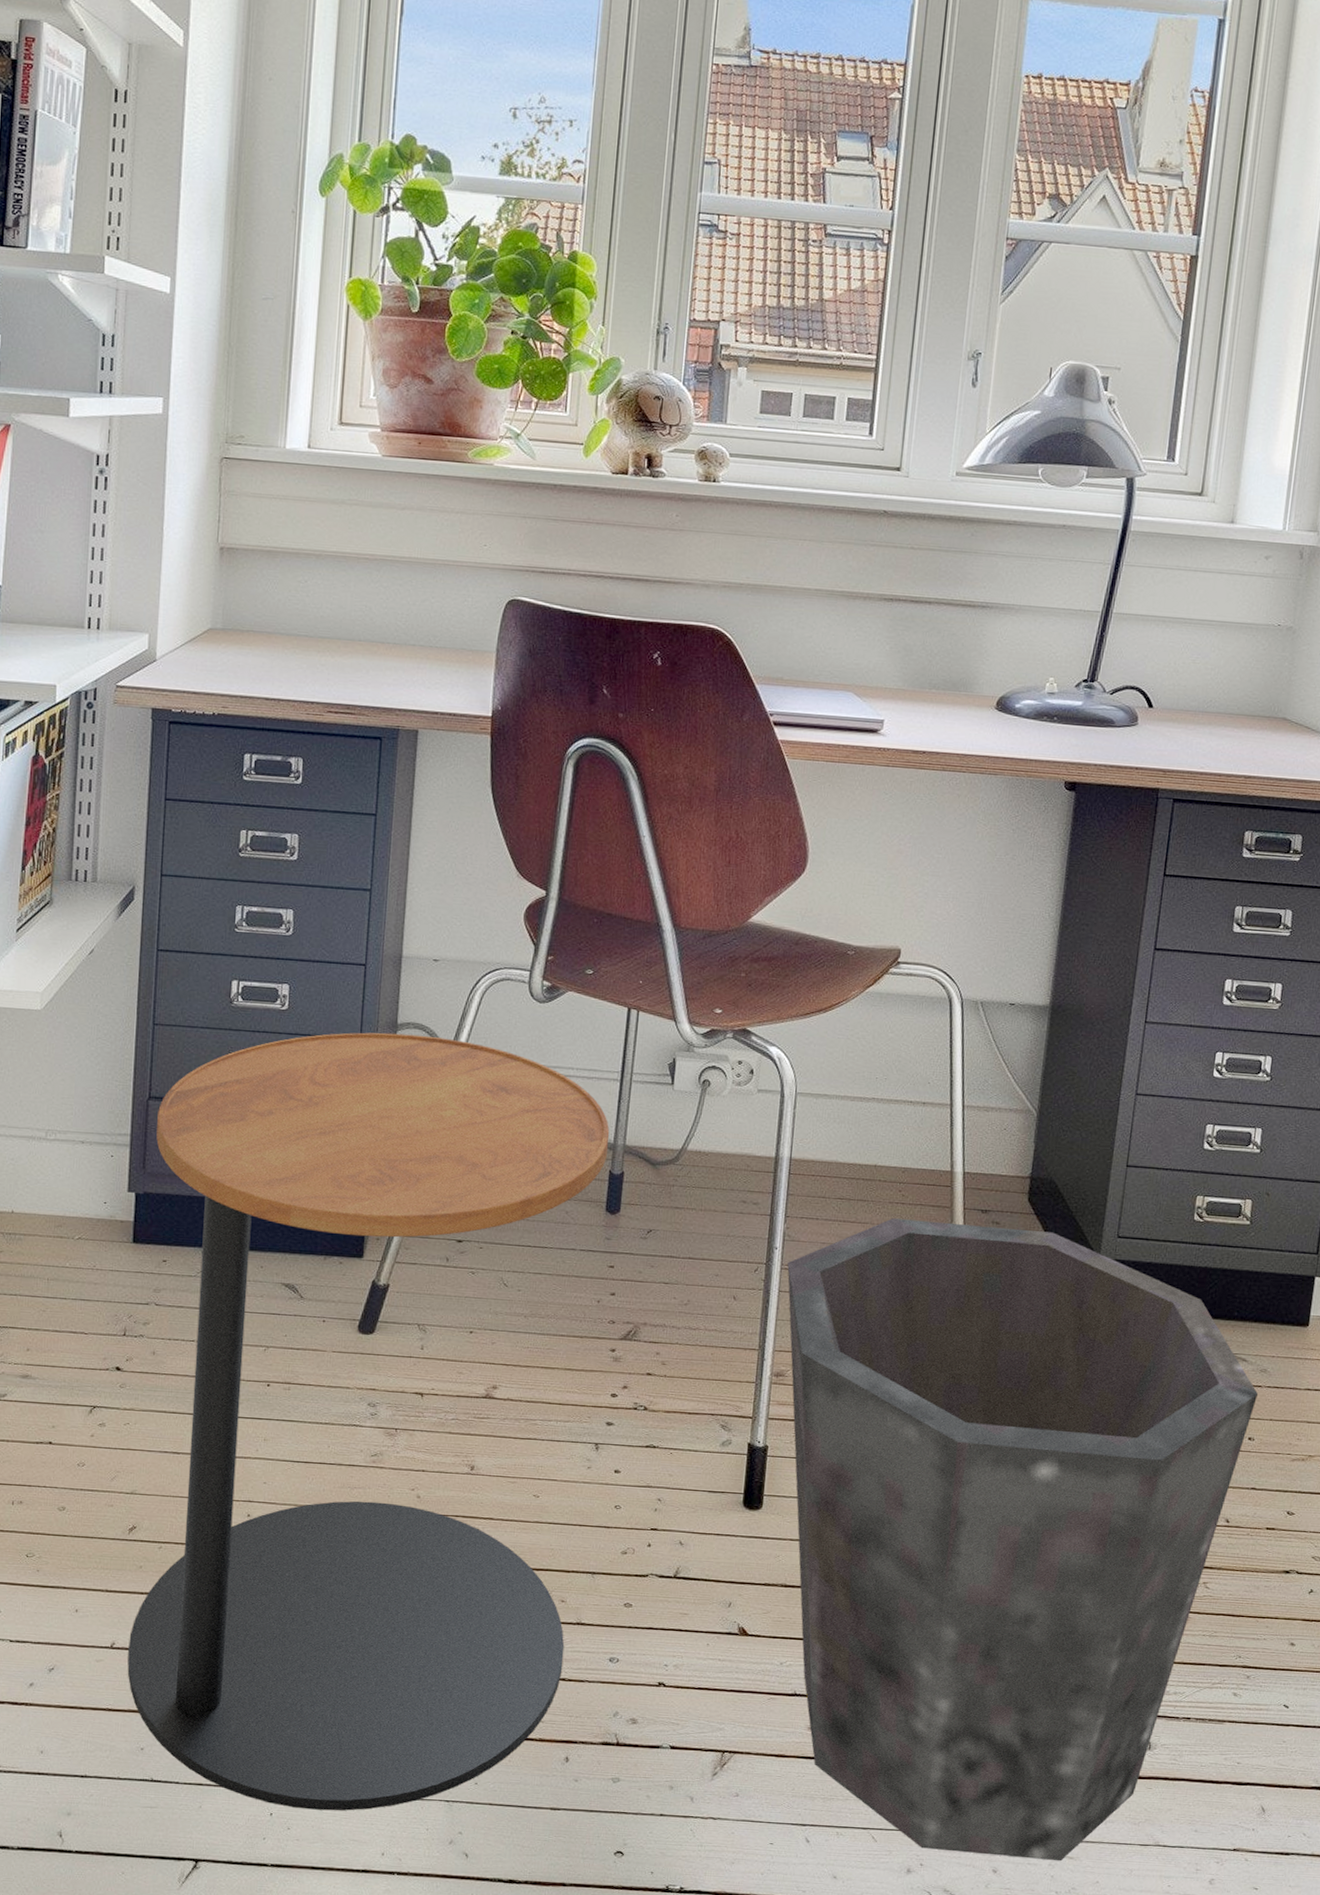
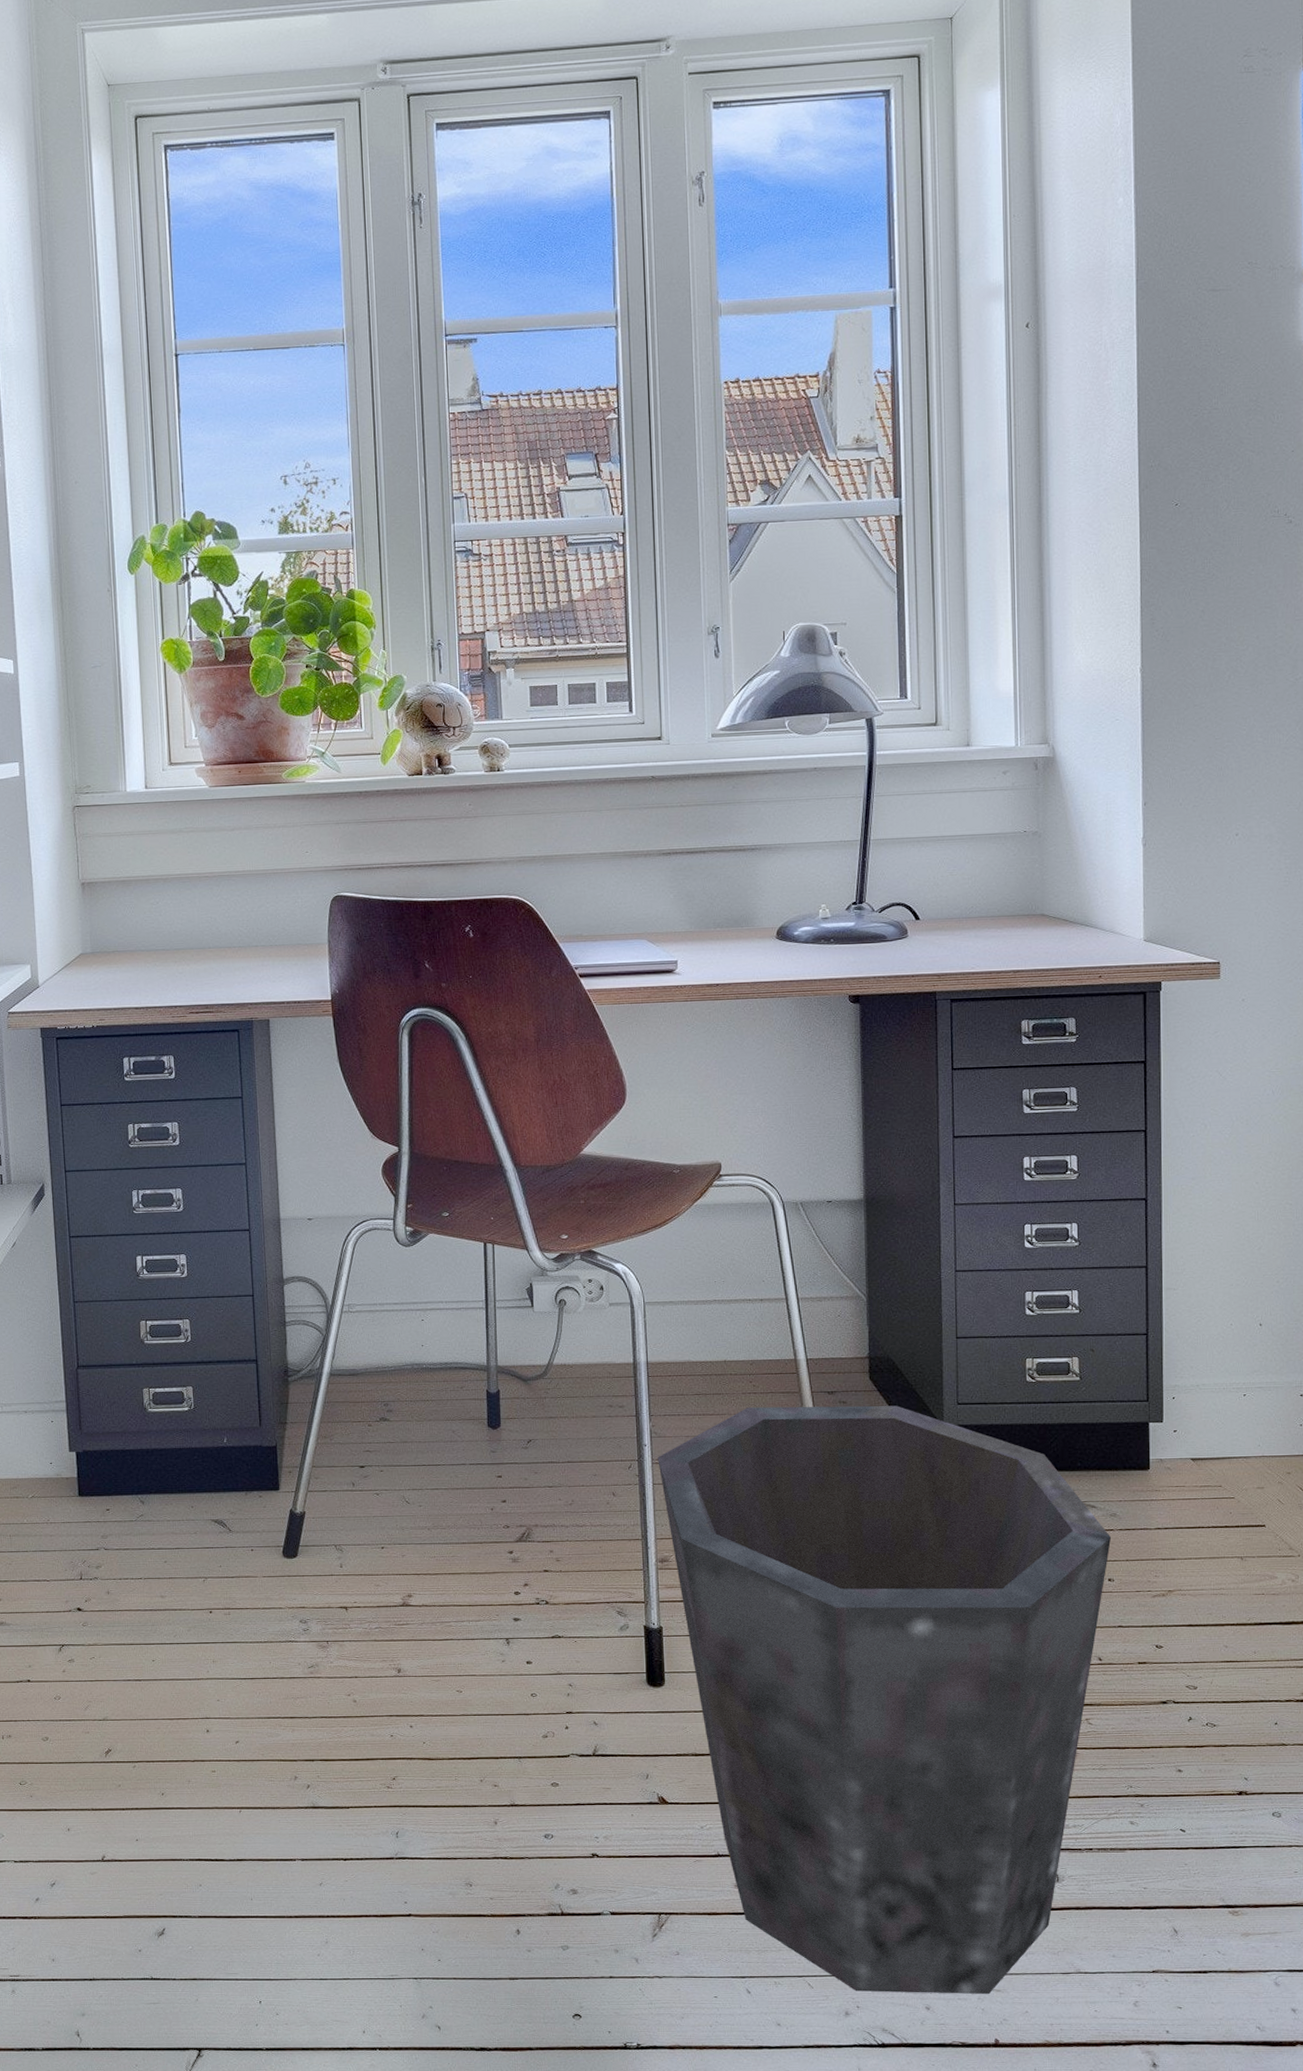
side table: present [127,1032,610,1811] -> none [86,1286,504,1995]

